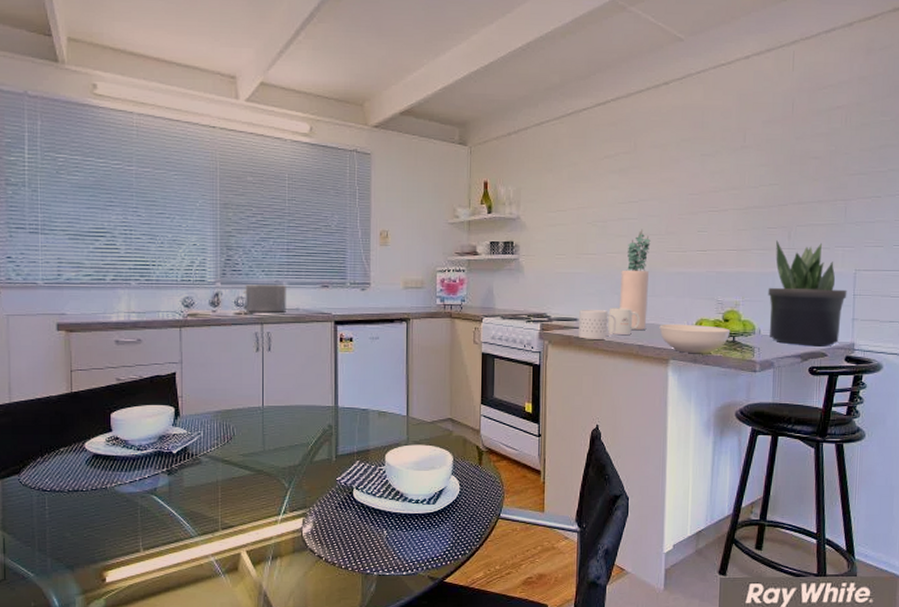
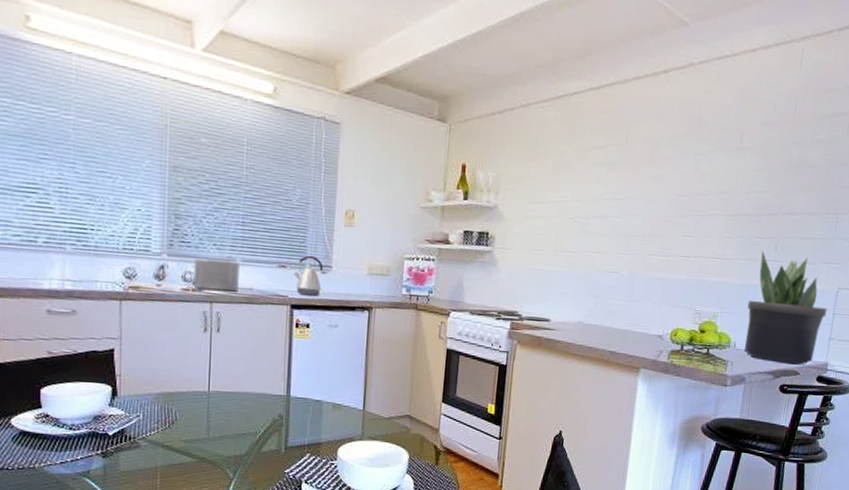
kettle: none [335,274,364,312] -> present [293,255,324,297]
mug: present [579,310,617,341] -> none [549,310,591,344]
mug: present [608,308,640,336] -> none [580,310,614,341]
vase: present [620,229,651,331] -> none [594,228,634,337]
bowl: present [659,324,731,354] -> none [633,331,706,365]

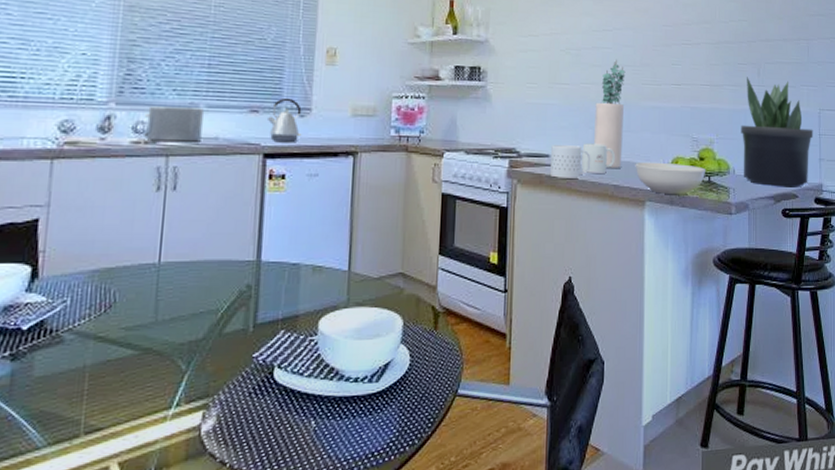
mug: none [549,310,591,344] -> present [550,145,591,180]
mug: none [580,310,614,341] -> present [582,143,615,175]
vase: none [594,228,634,337] -> present [594,59,626,169]
bowl: none [633,331,706,365] -> present [635,162,706,195]

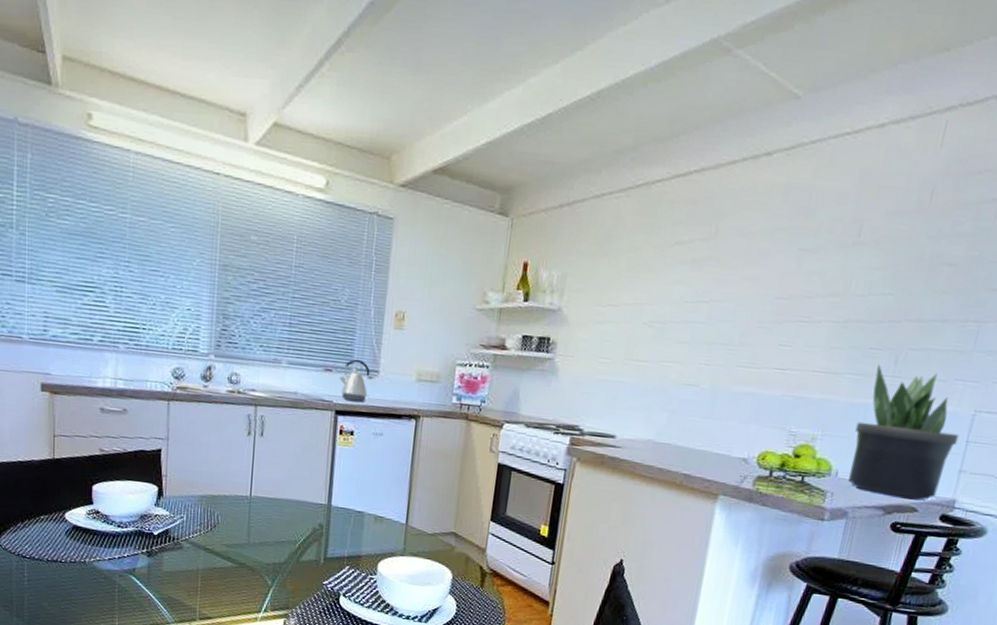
toaster: present [144,106,204,144] -> none [237,360,285,396]
mug: present [550,145,591,180] -> none [614,426,662,464]
mug: present [582,143,615,175] -> none [649,427,691,462]
vase: present [594,59,626,169] -> none [668,336,718,458]
bowl: present [635,162,706,195] -> none [712,452,801,494]

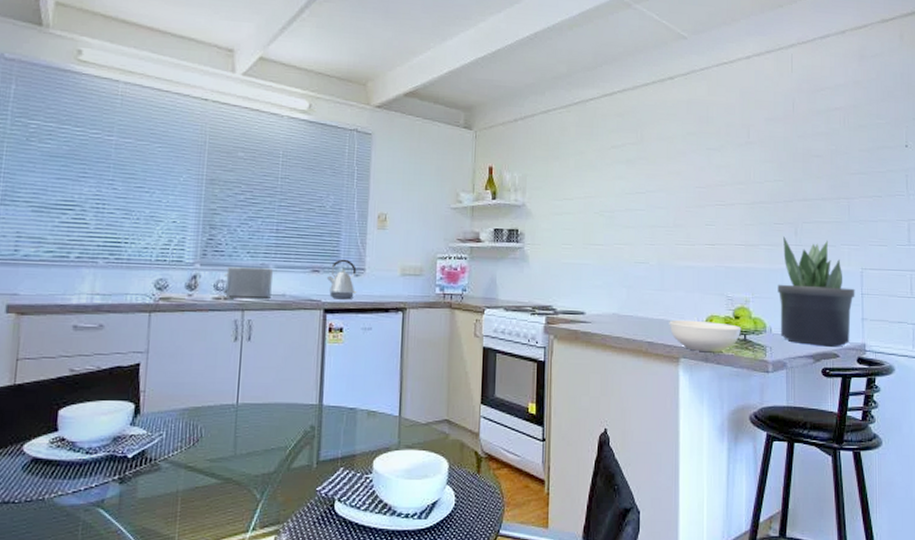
toaster: none [237,360,285,396] -> present [223,267,273,300]
bowl: none [712,452,801,494] -> present [669,319,742,353]

